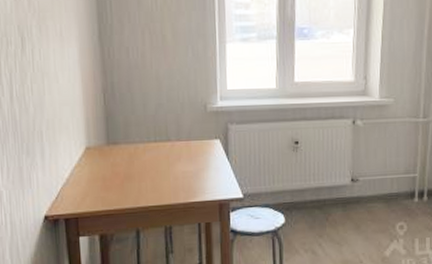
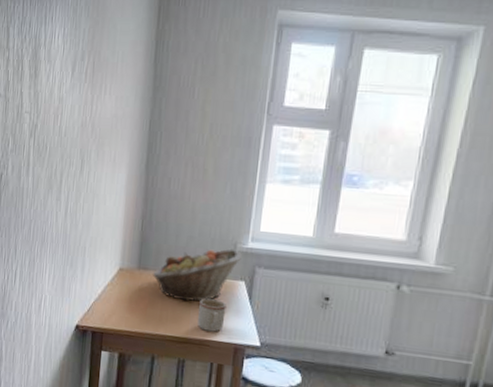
fruit basket: none [123,110,213,169] -> present [152,249,242,302]
mug: none [177,161,206,194] -> present [197,298,227,332]

